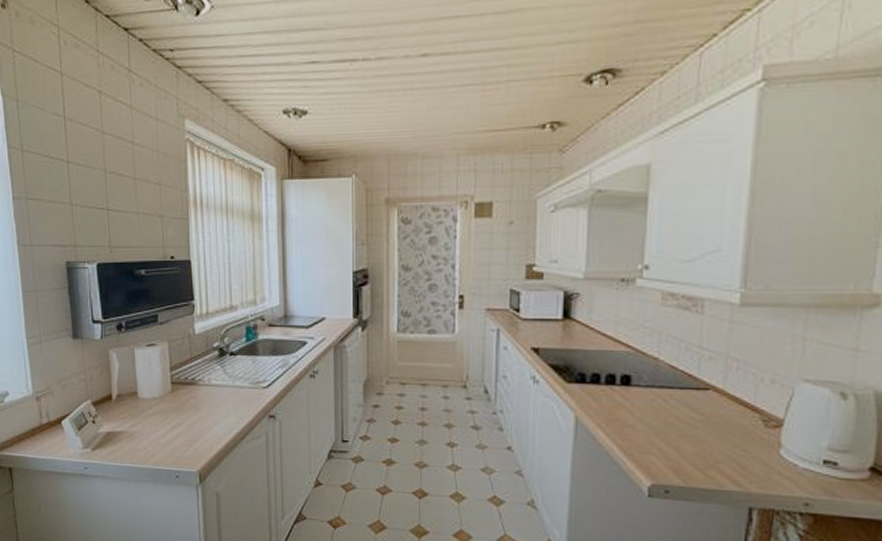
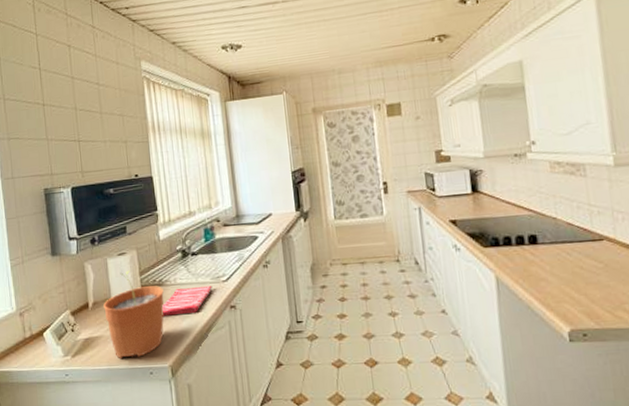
plant pot: none [128,364,196,459] -> present [103,270,164,359]
dish towel: none [192,389,251,419] -> present [161,285,213,316]

